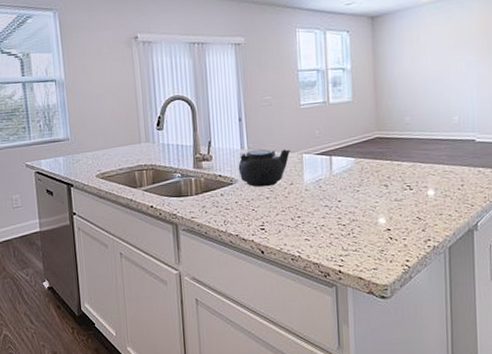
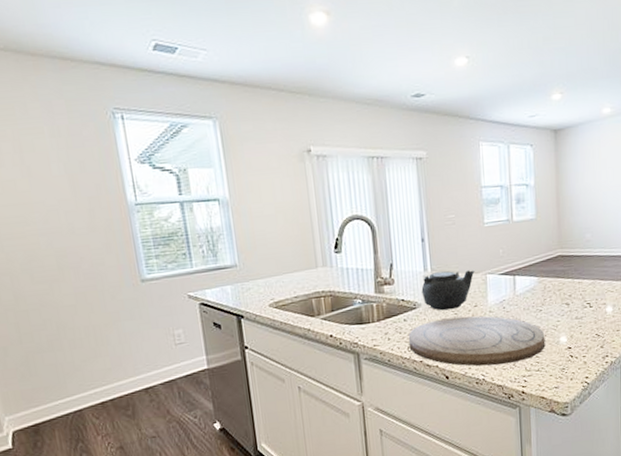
cutting board: none [224,193,363,243] -> present [408,316,546,366]

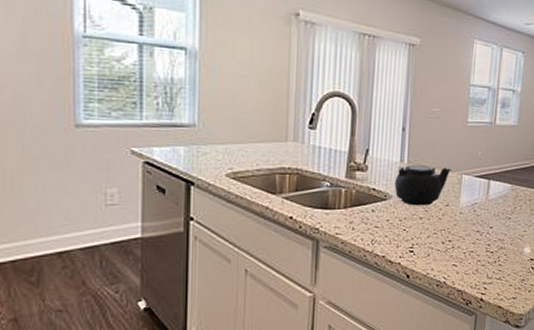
cutting board: present [408,316,546,366] -> none [373,214,511,269]

